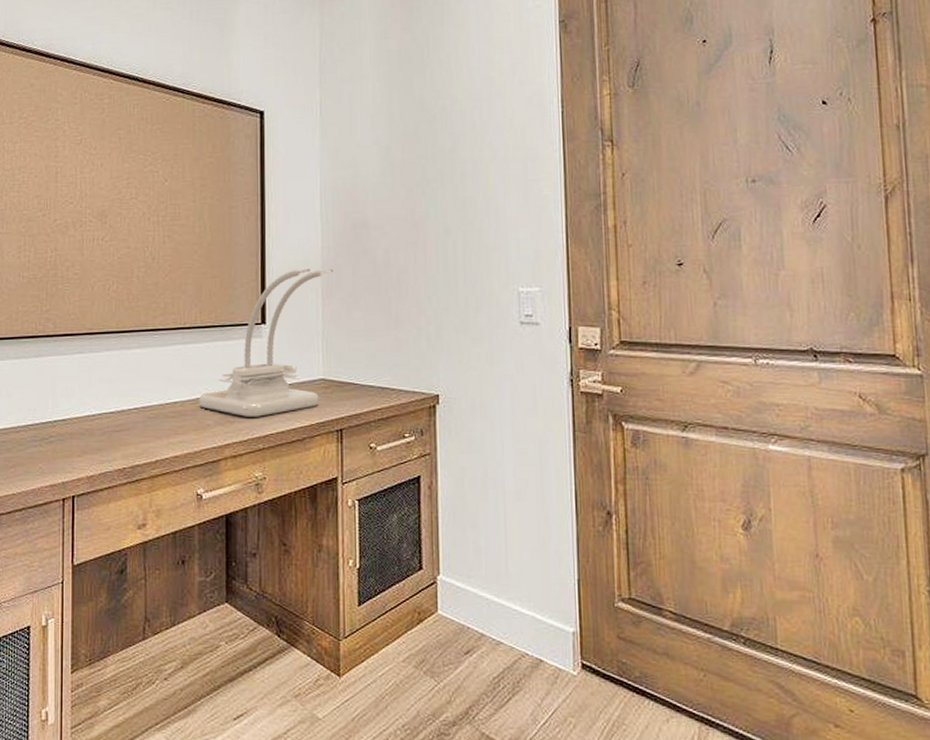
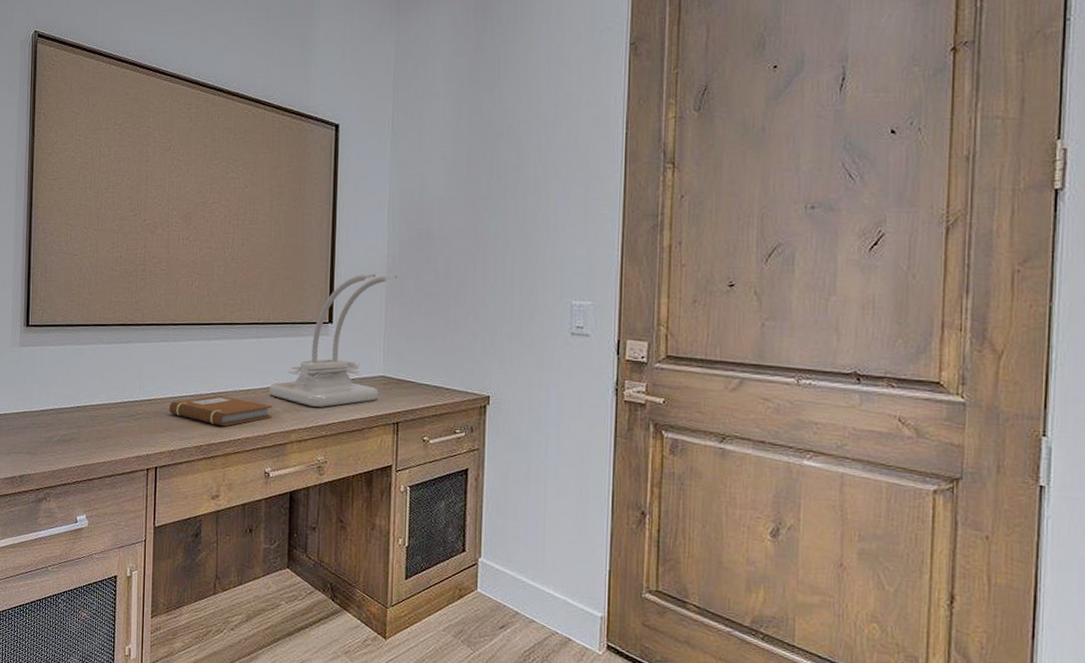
notebook: none [87,410,203,446] -> present [169,395,273,427]

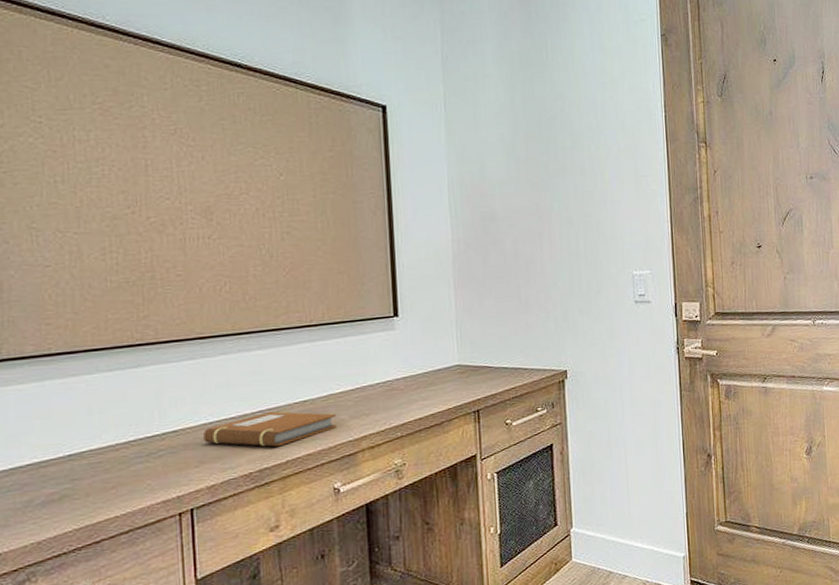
desk lamp: present [269,274,397,407] -> none [331,261,464,408]

